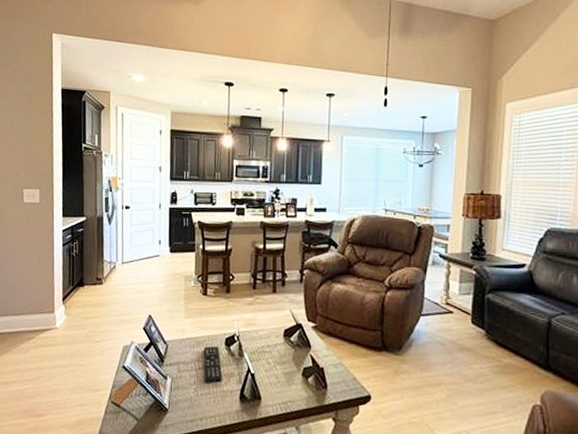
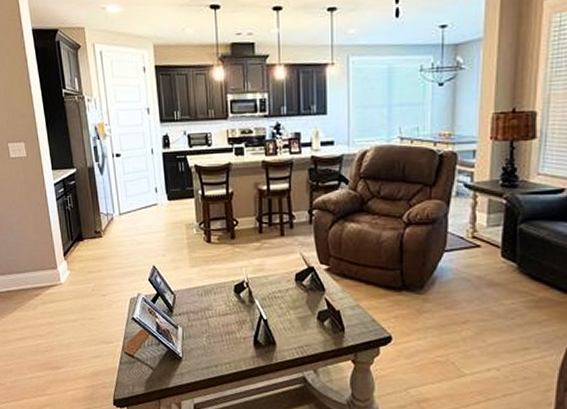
remote control: present [203,345,223,384] -> none [212,293,235,331]

